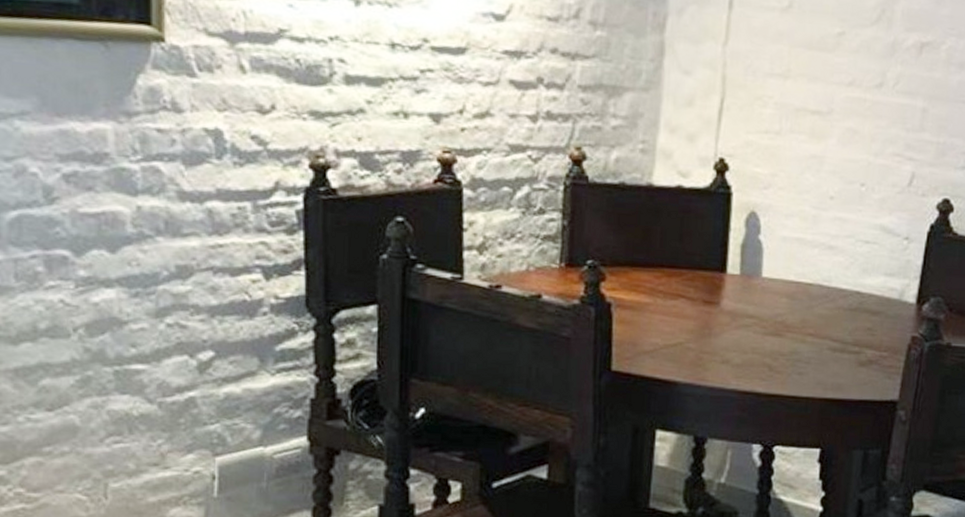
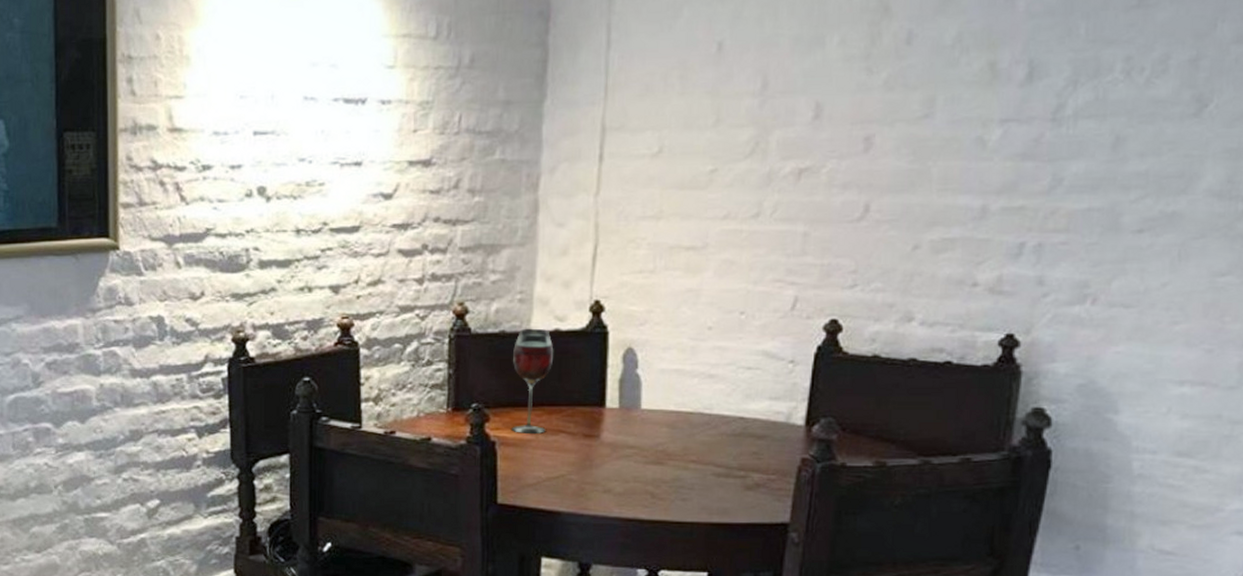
wineglass: none [629,181,676,298] -> present [512,328,554,435]

